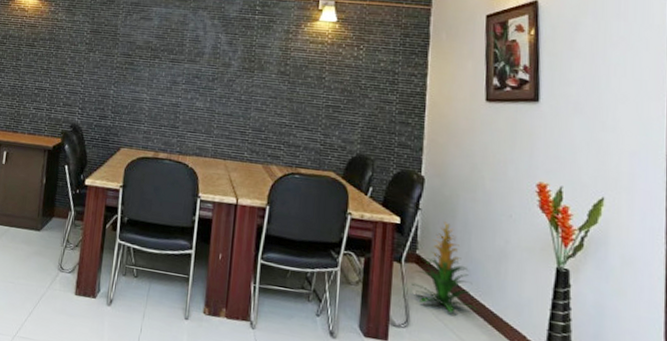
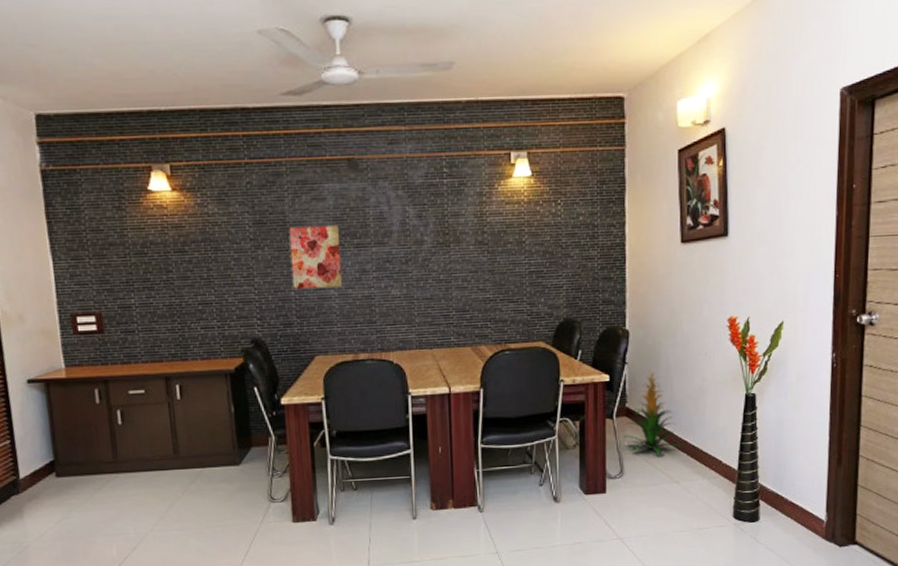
wall art: none [113,38,159,92] -> present [289,225,343,290]

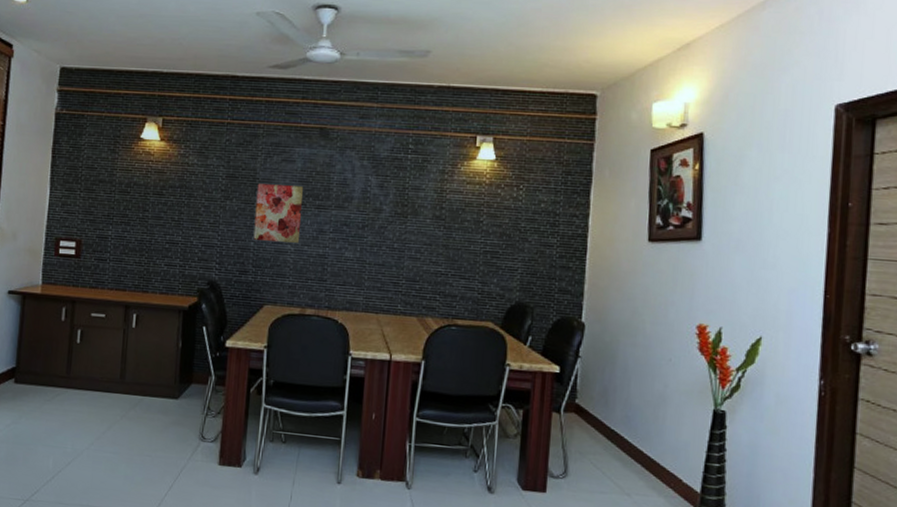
indoor plant: present [623,371,683,455] -> none [570,368,637,461]

